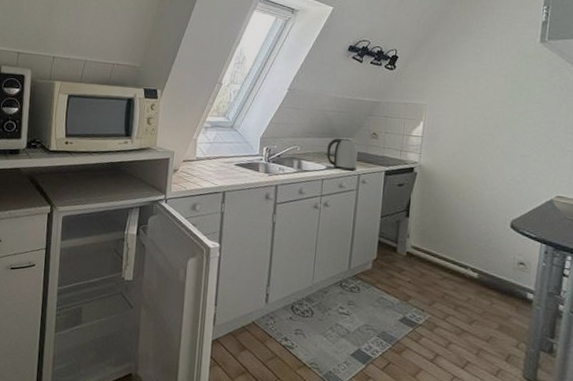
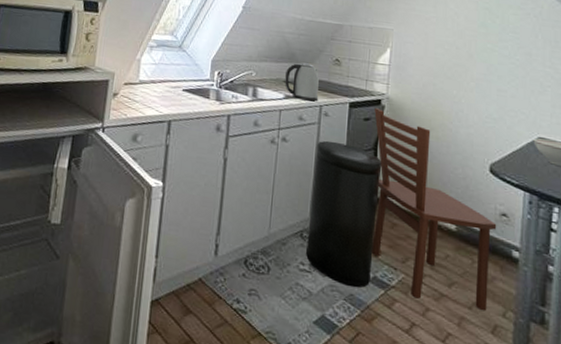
pedal bin: none [345,205,414,327] -> present [306,141,382,288]
dining chair: none [402,175,515,342] -> present [372,108,497,310]

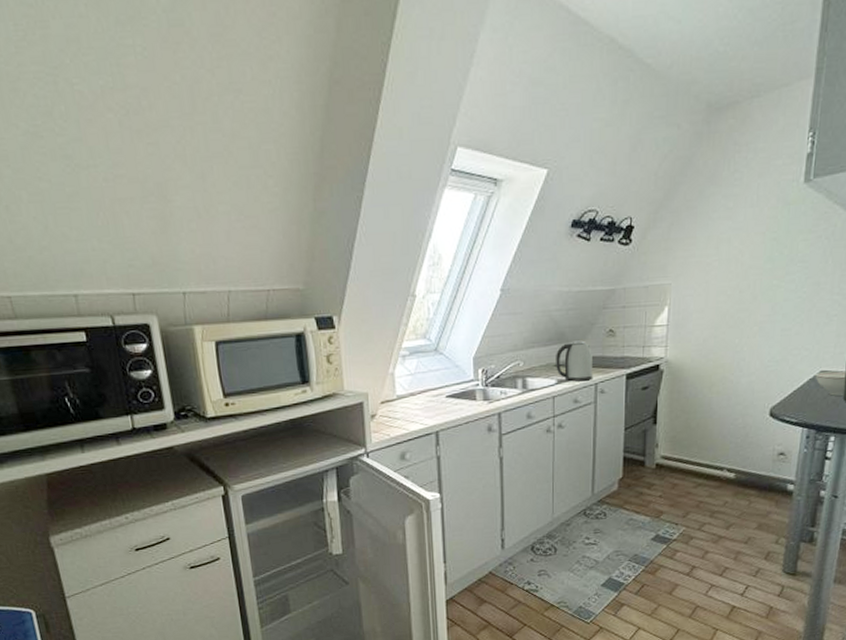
pedal bin: present [306,141,382,288] -> none [591,417,662,549]
dining chair: present [372,108,497,310] -> none [653,374,774,545]

